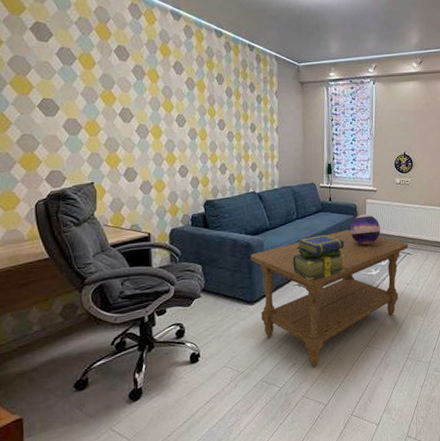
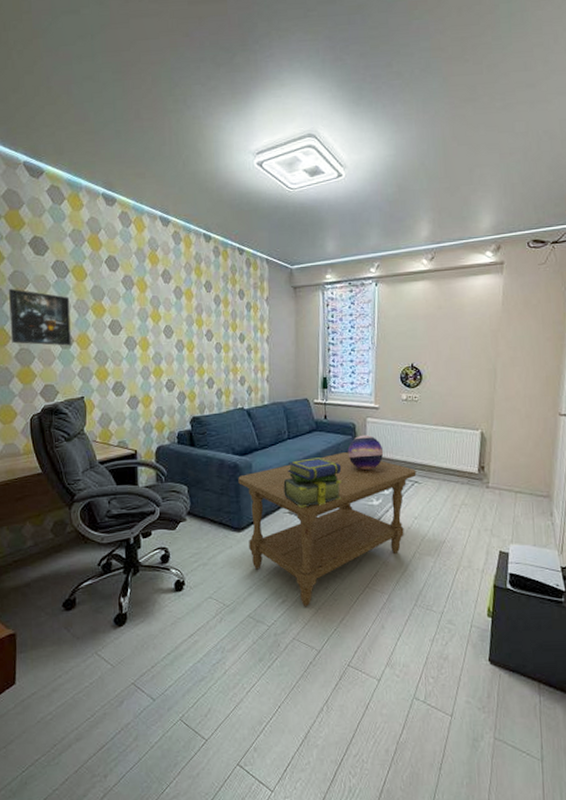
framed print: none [7,73,79,132] -> present [8,288,71,346]

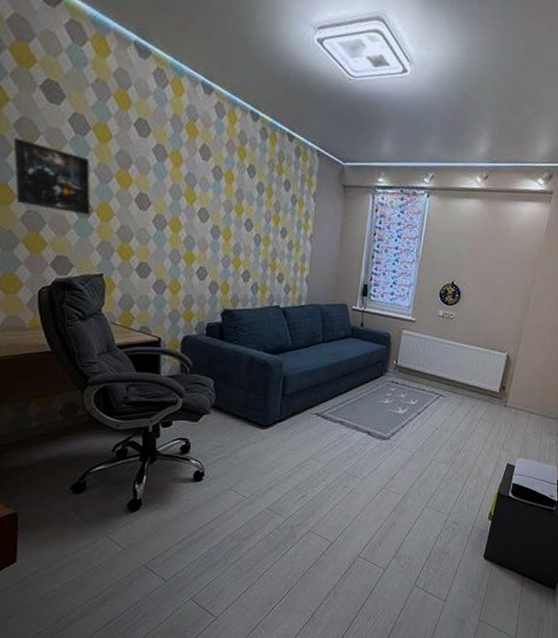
coffee table: present [238,452,417,607] -> none [267,361,443,503]
stack of books: present [283,457,342,508] -> none [313,363,373,411]
decorative sphere: present [347,434,384,471] -> none [380,346,415,381]

